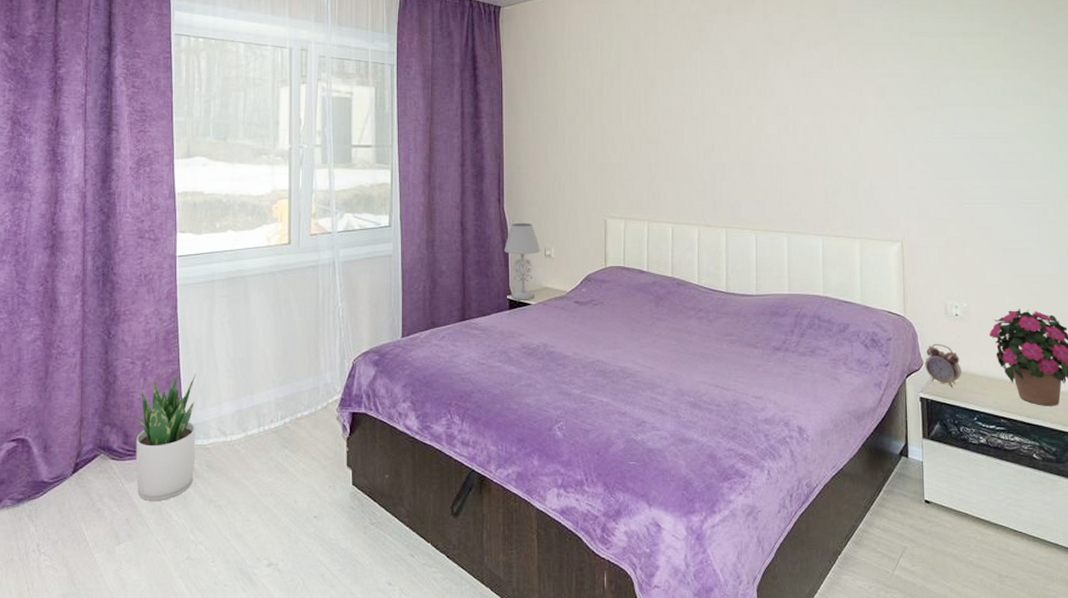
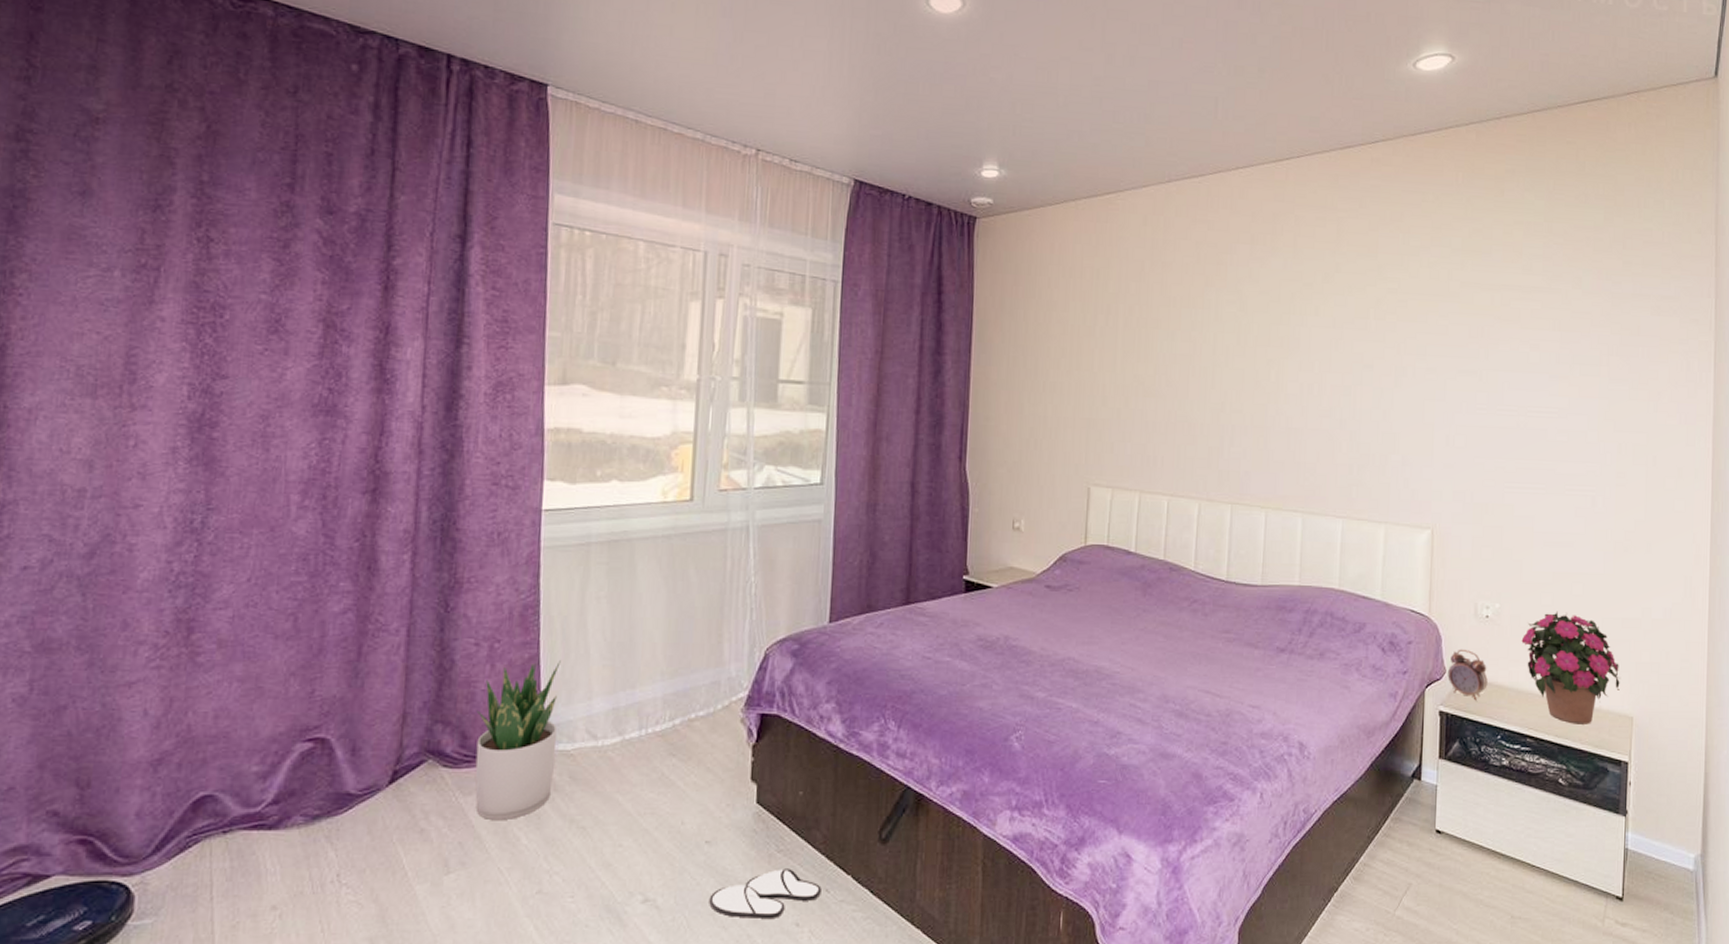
slippers: none [319,538,408,579] -> present [709,869,822,918]
table lamp: present [504,222,541,300] -> none [963,486,1008,582]

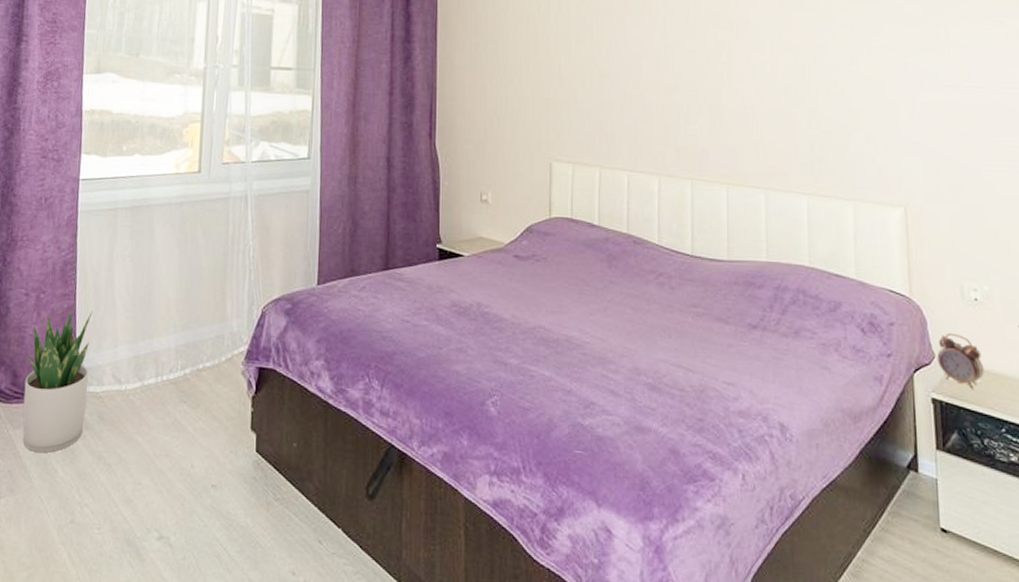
slippers: present [709,869,822,918] -> none [215,517,315,565]

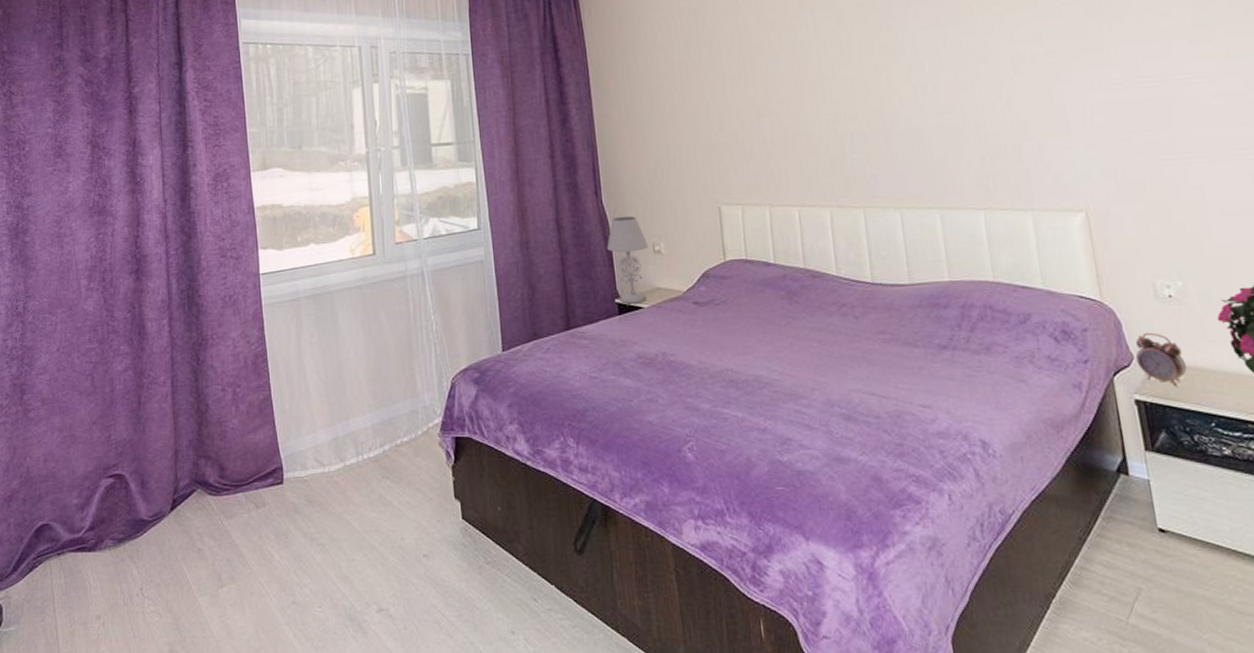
planter: present [22,311,93,453] -> none [228,400,294,540]
table lamp: none [435,161,476,251] -> present [607,215,649,304]

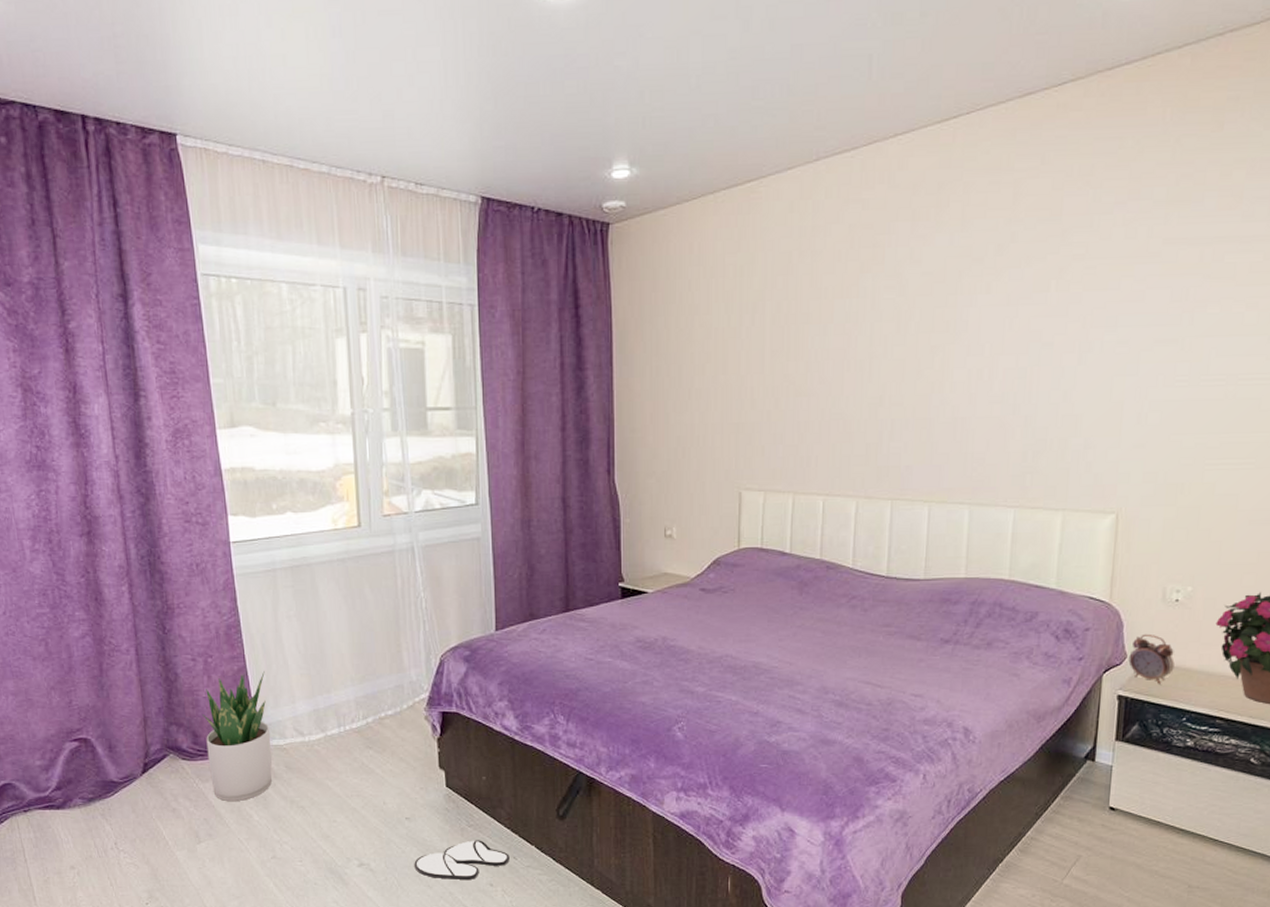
planter: none [228,400,294,540] -> present [201,671,272,802]
slippers: none [433,579,530,626] -> present [414,840,510,879]
table lamp: present [607,215,649,304] -> none [615,497,660,588]

